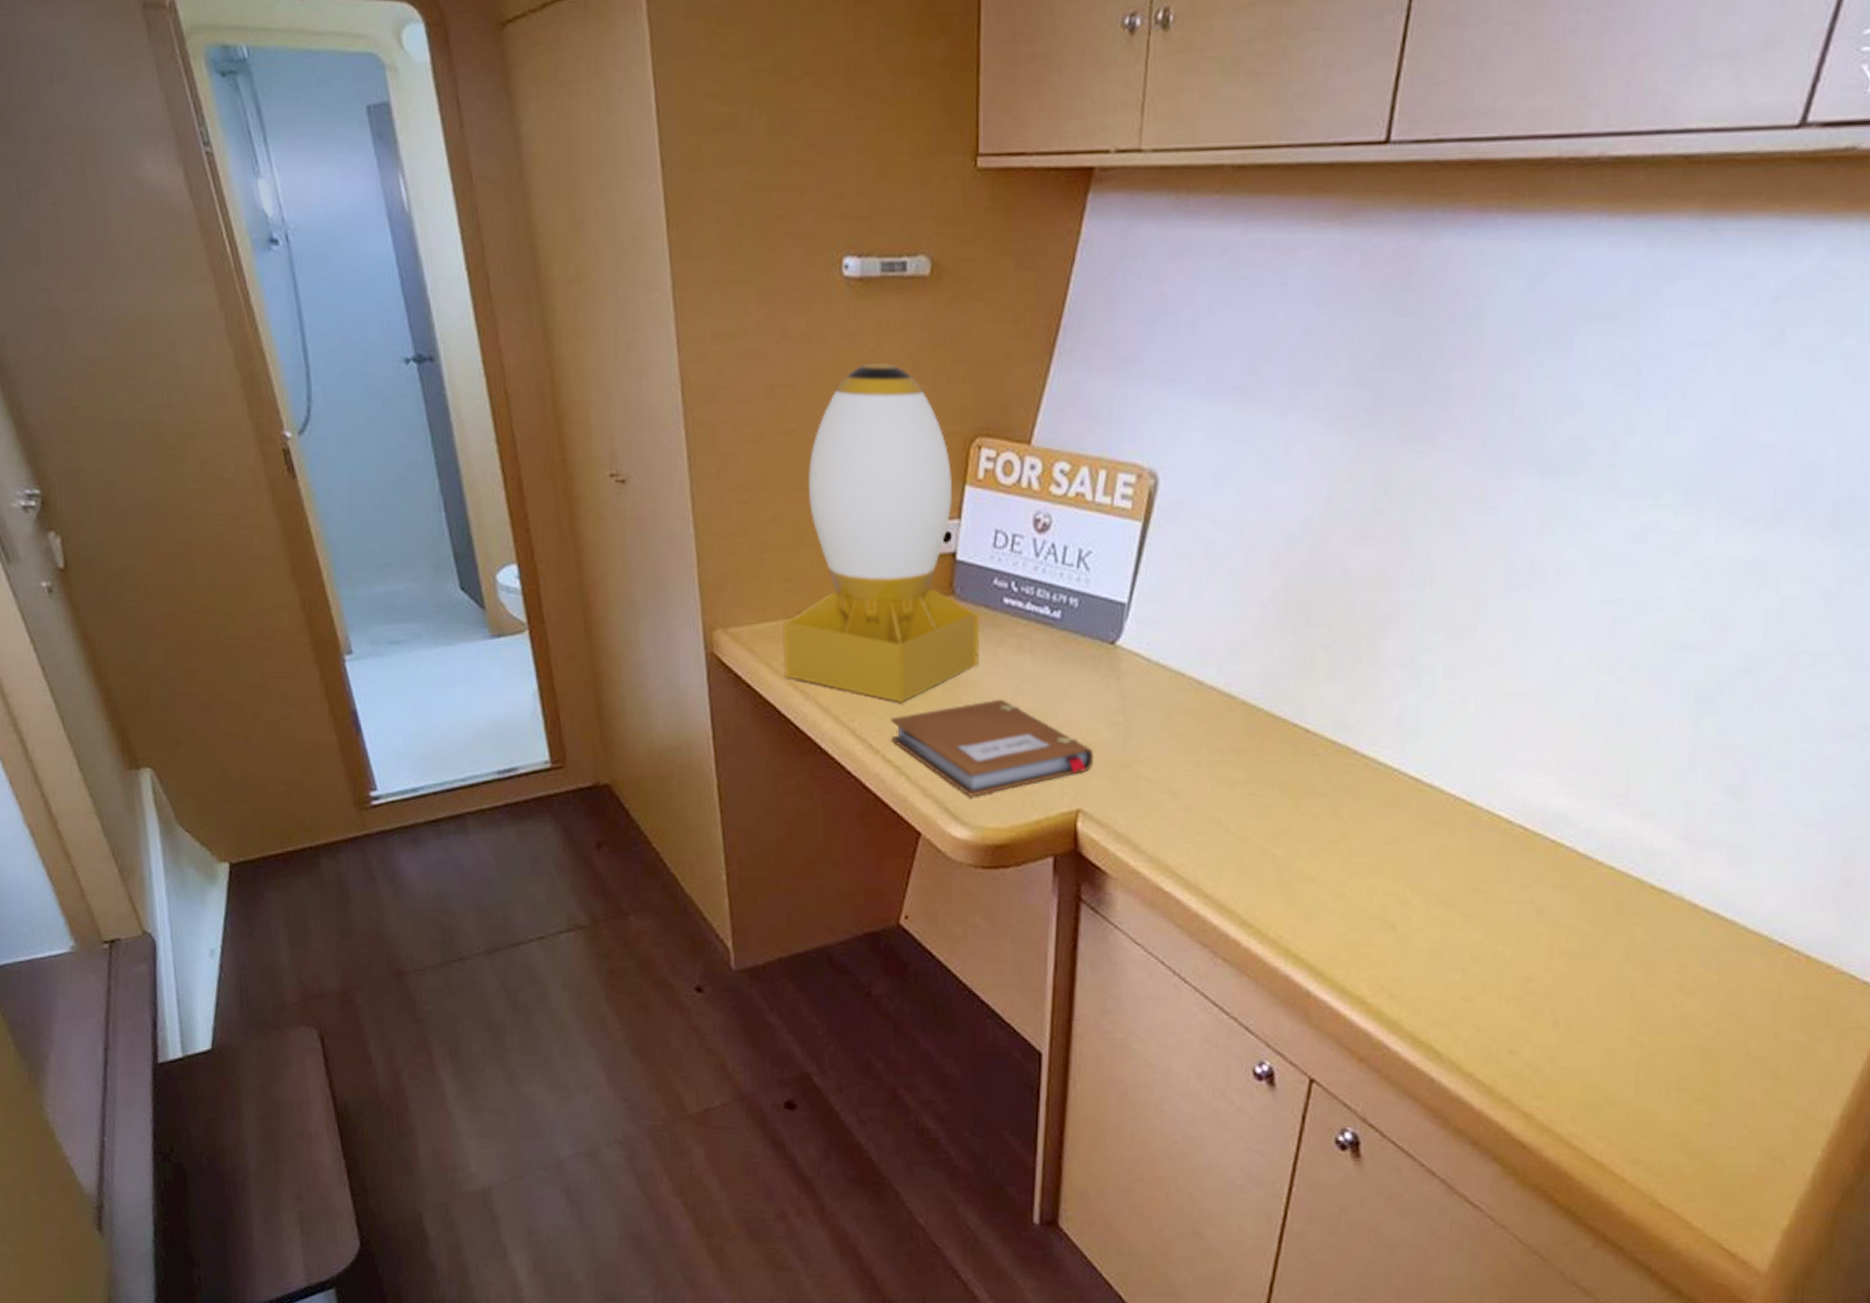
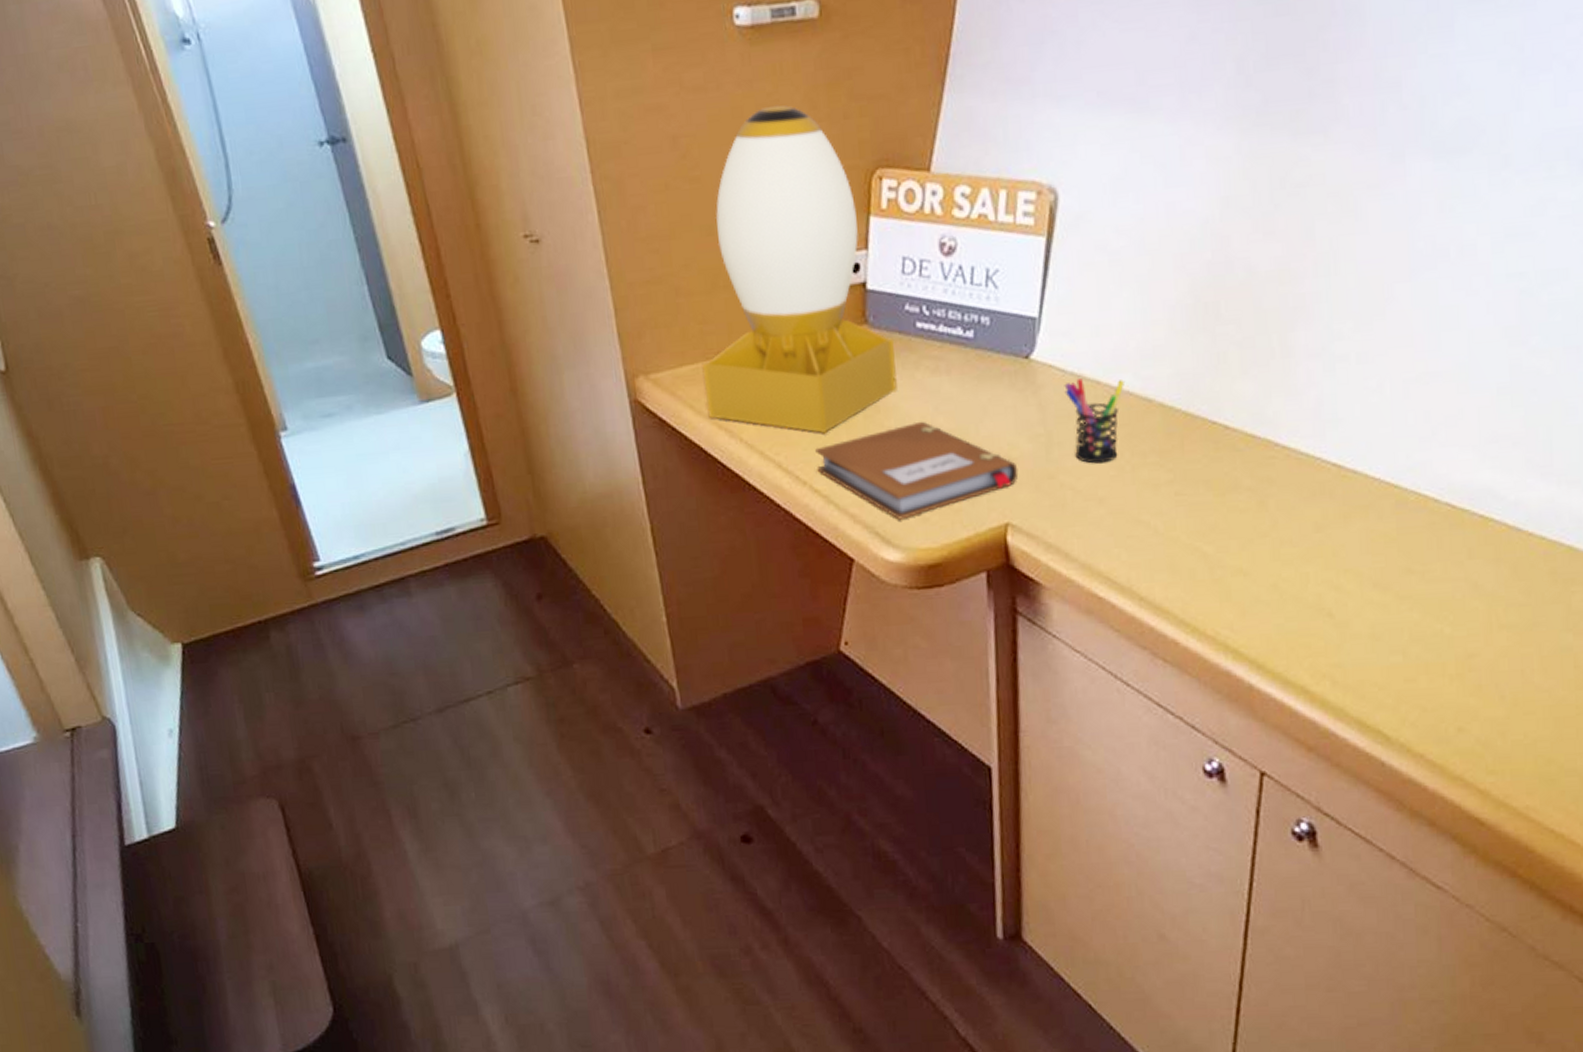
pen holder: none [1147,669,1210,757] -> present [1064,378,1126,464]

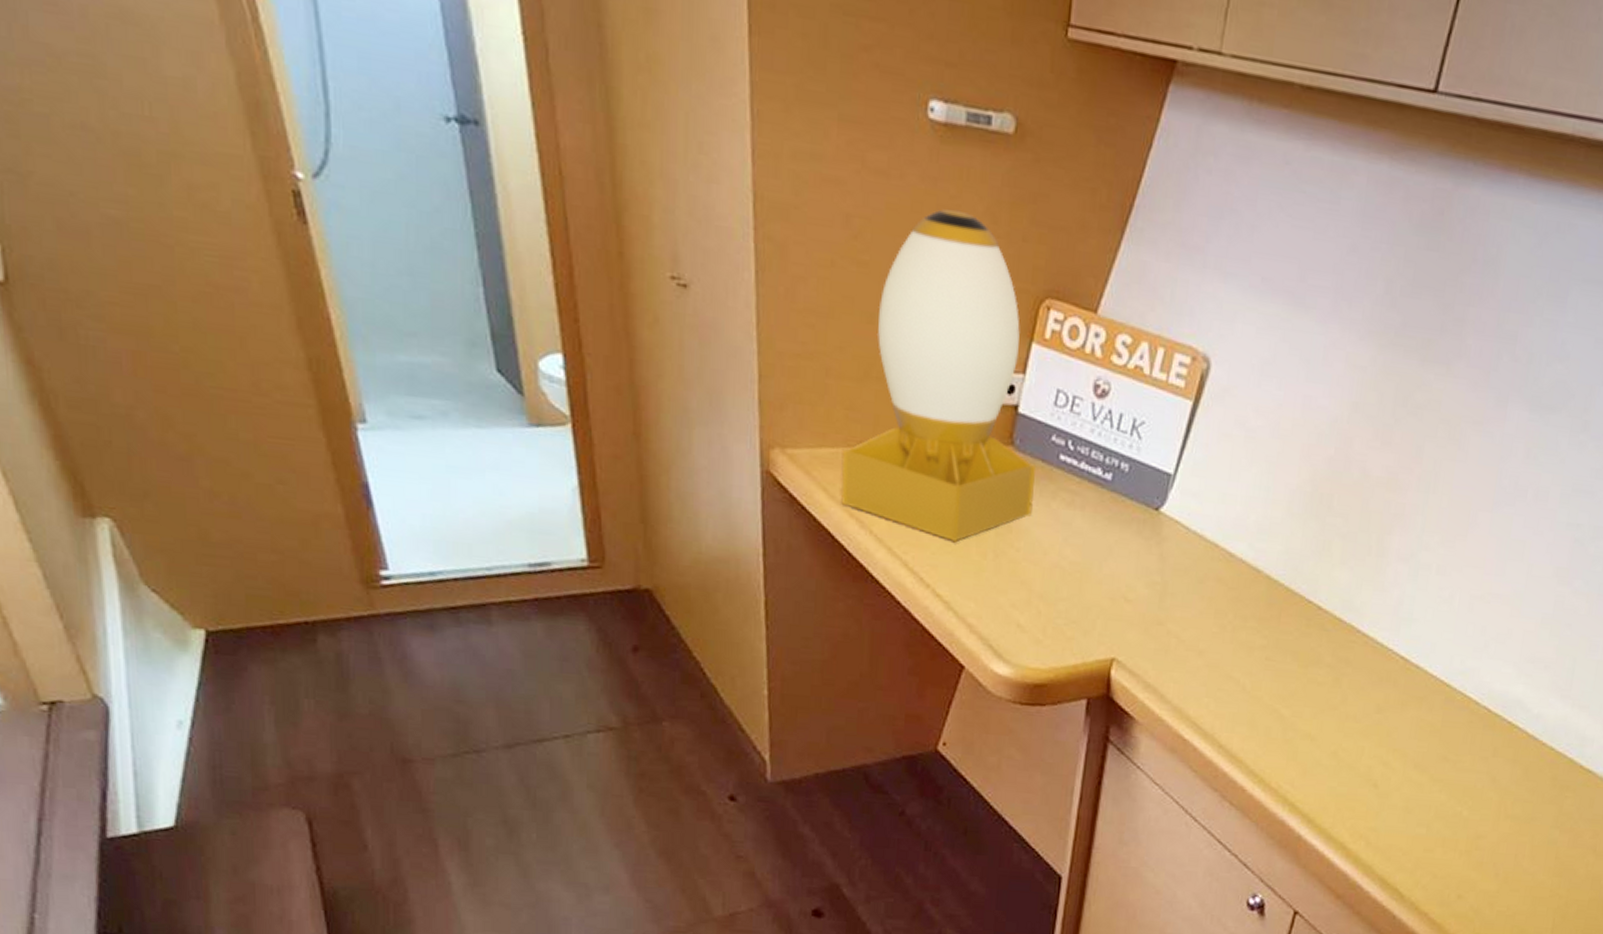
notebook: present [815,421,1019,520] -> none [942,548,1132,638]
pen holder: present [1064,378,1126,464] -> none [1185,538,1241,620]

